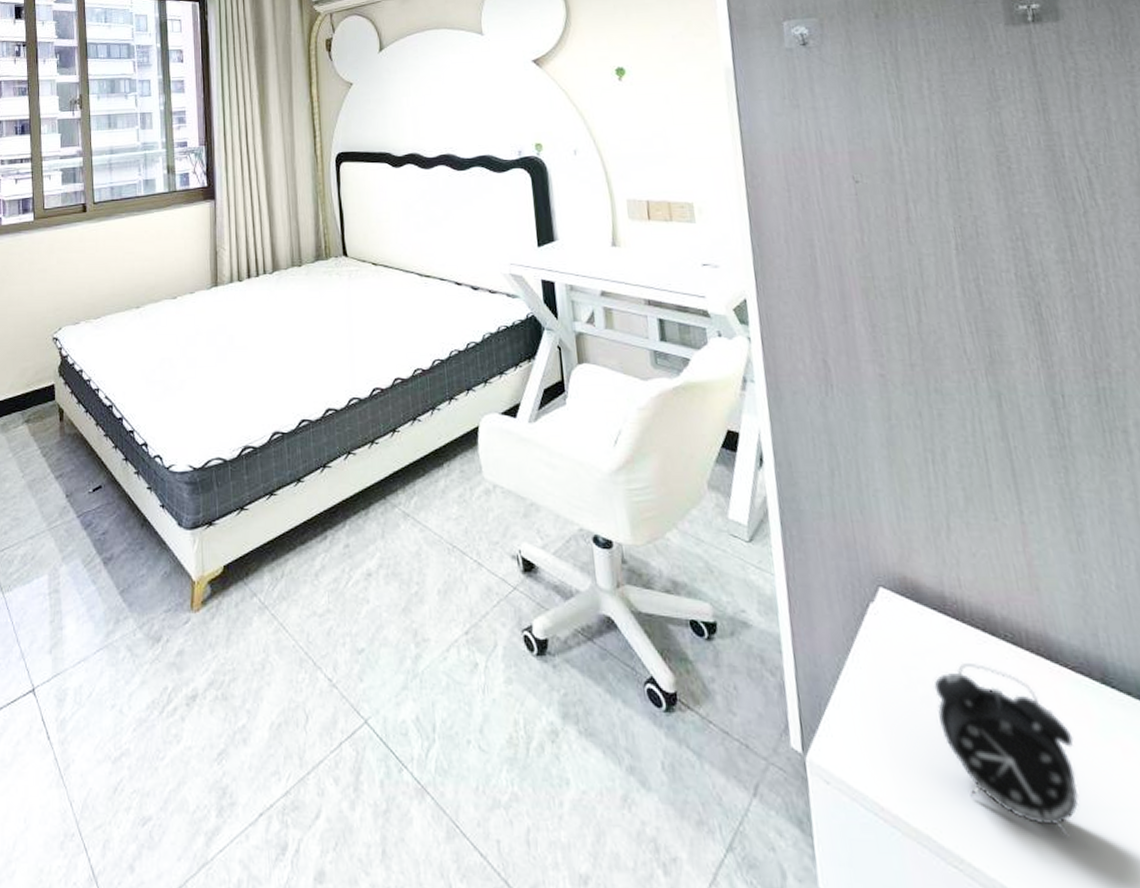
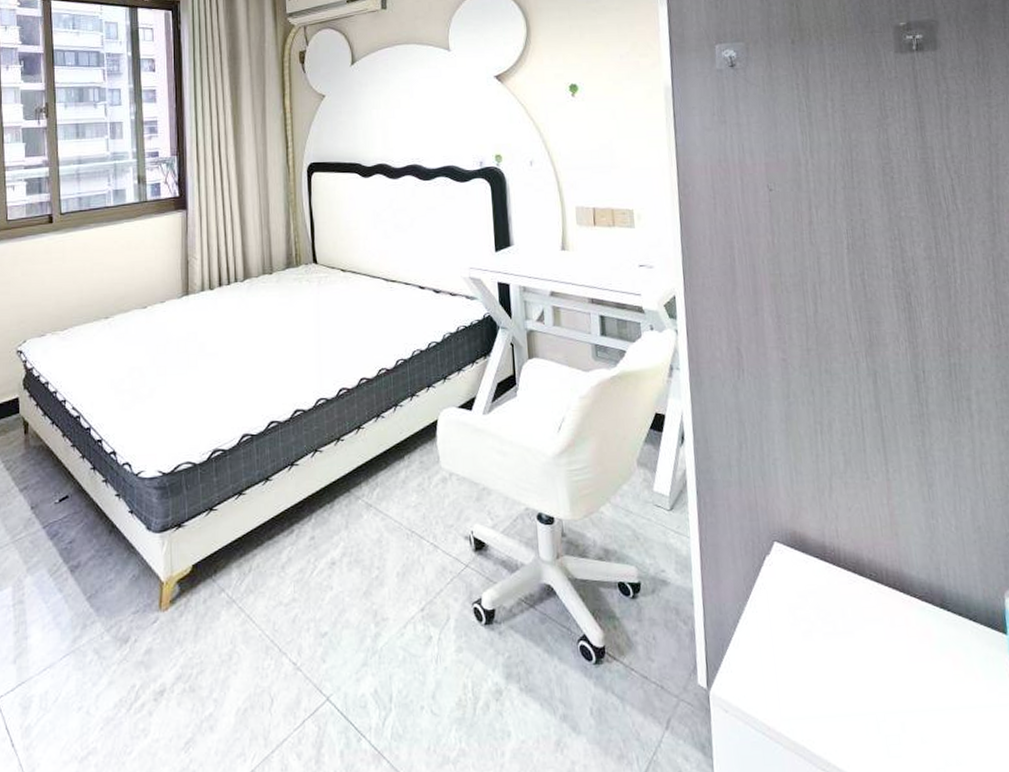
alarm clock: present [934,663,1079,838] -> none [813,600,920,736]

